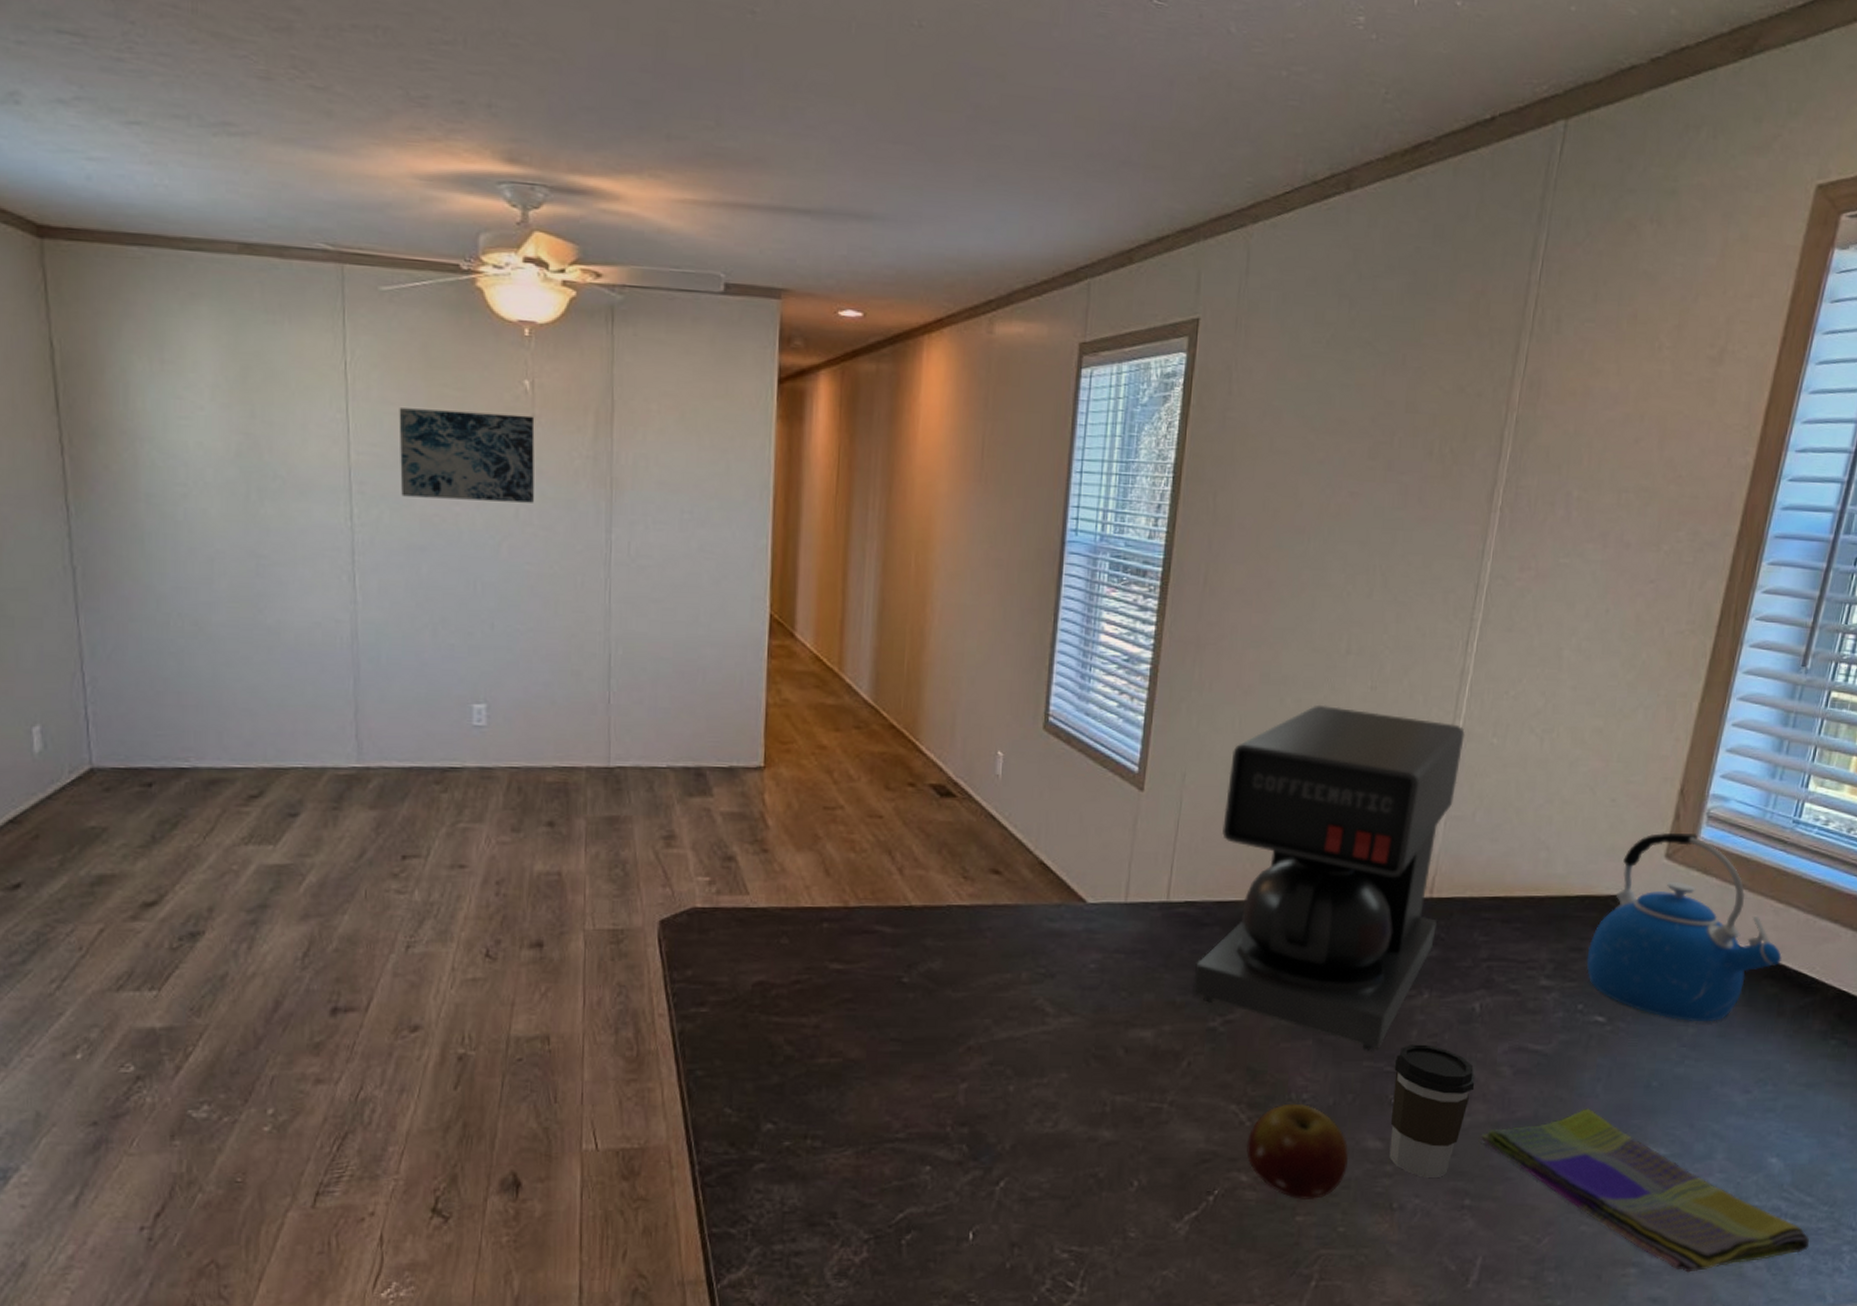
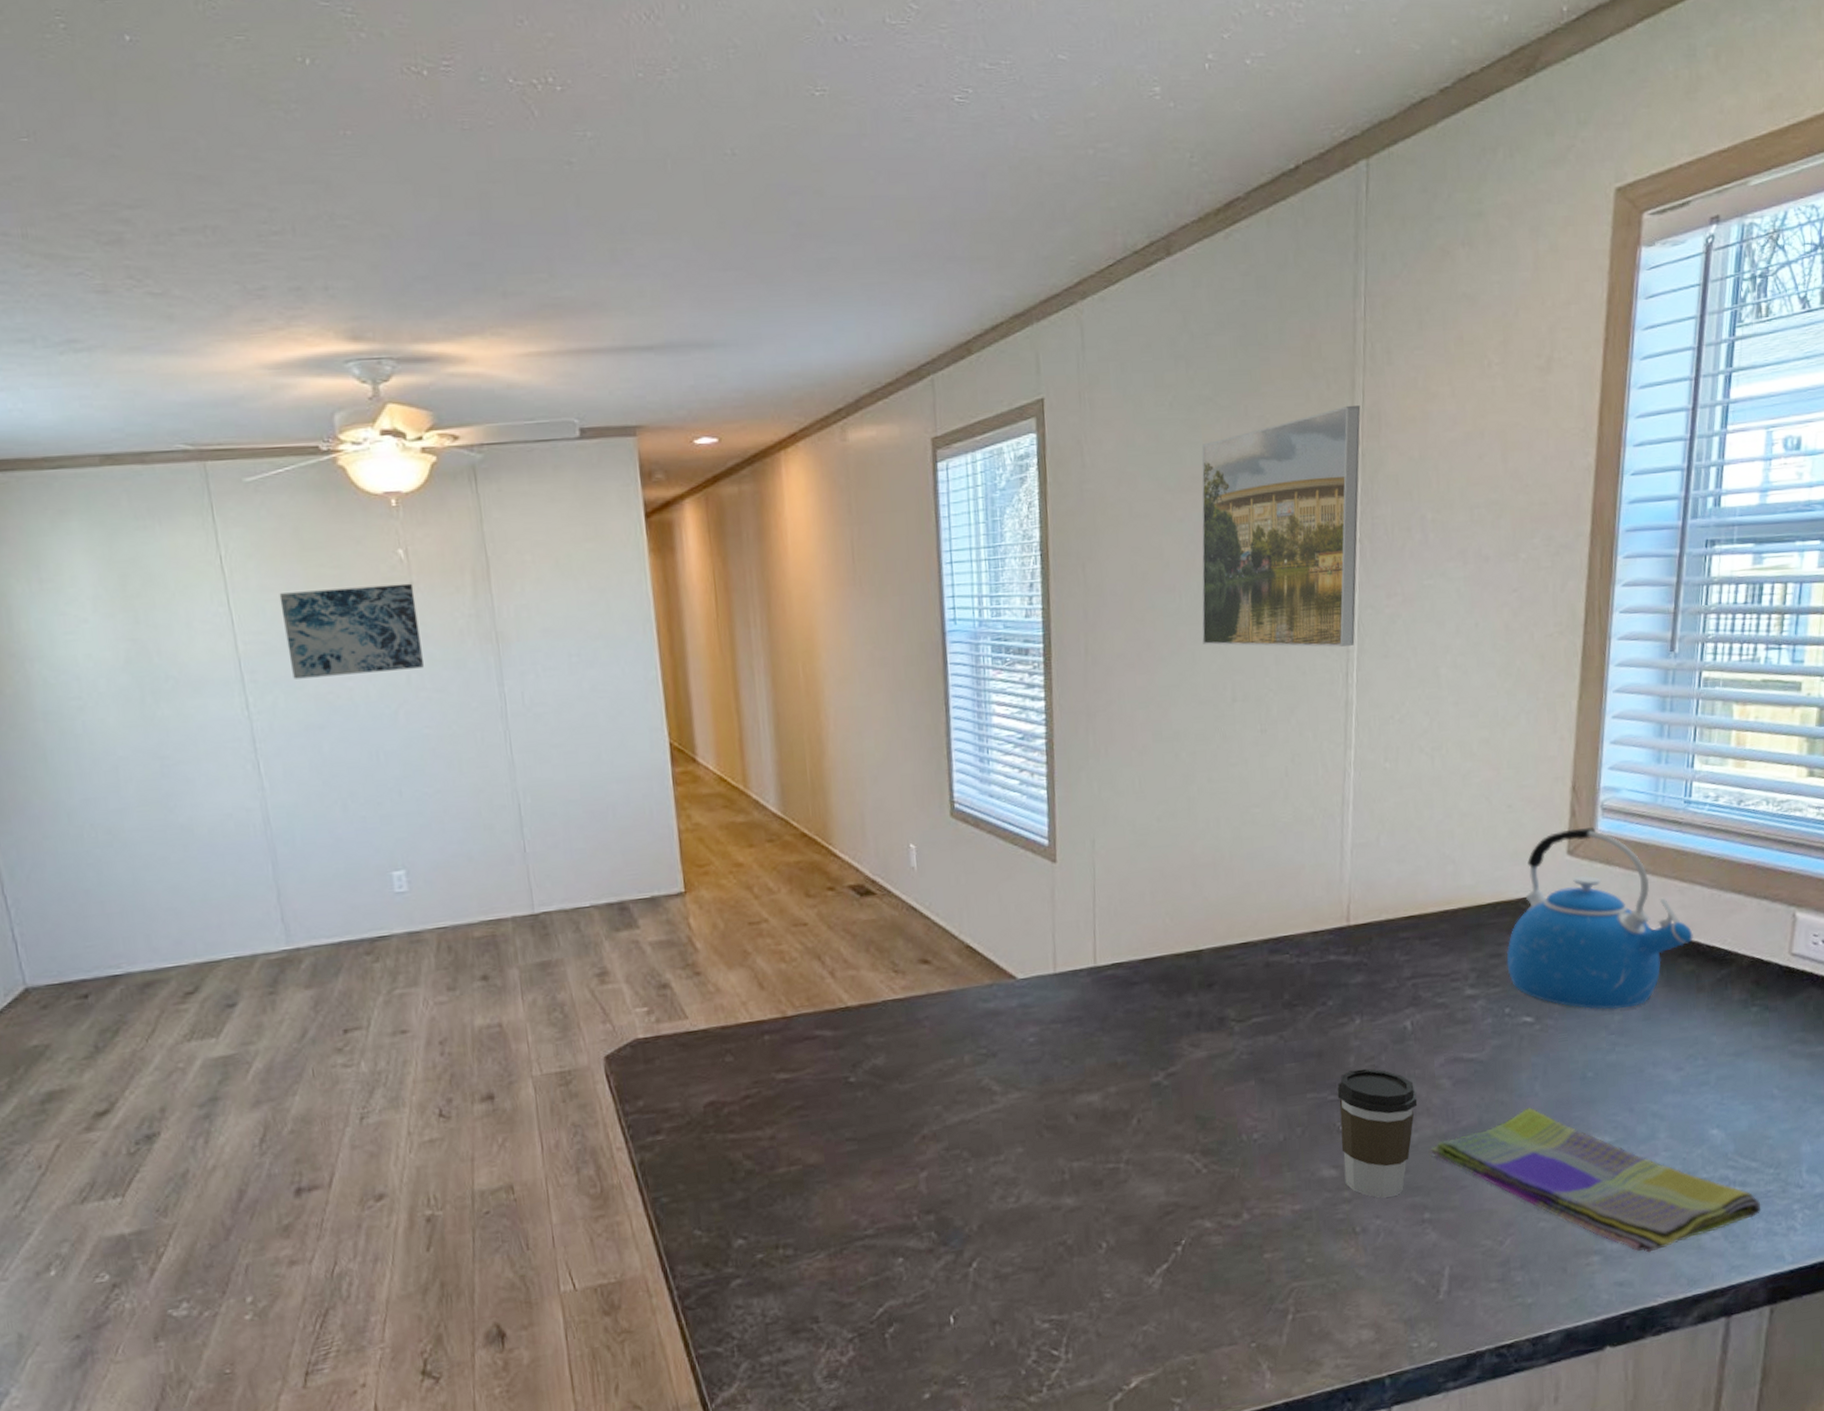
coffee maker: present [1192,704,1465,1050] -> none [1130,754,1358,1083]
fruit: present [1247,1103,1349,1200] -> none [1206,1143,1306,1237]
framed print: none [1325,369,1522,614] -> present [1201,405,1361,647]

